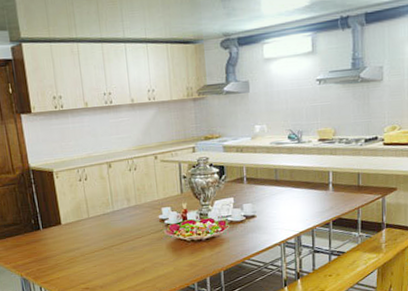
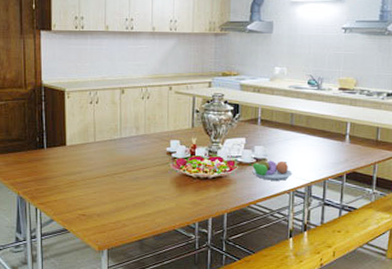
fruit bowl: none [239,214,282,236] -> present [248,157,293,181]

